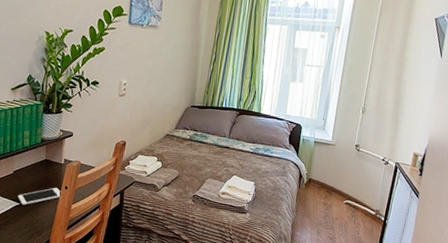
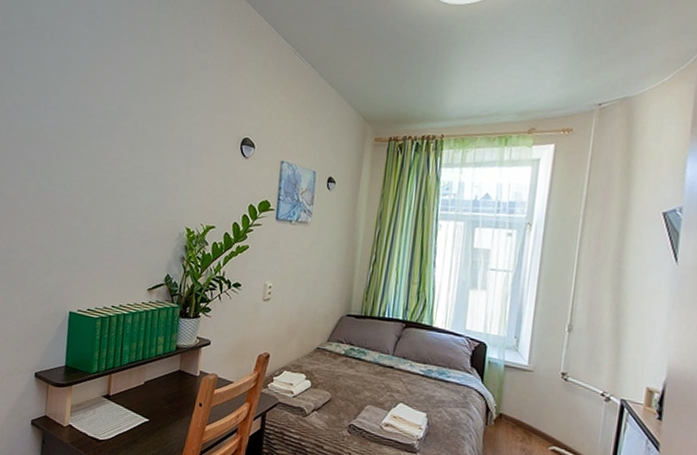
cell phone: present [17,188,62,206] -> none [147,404,195,423]

